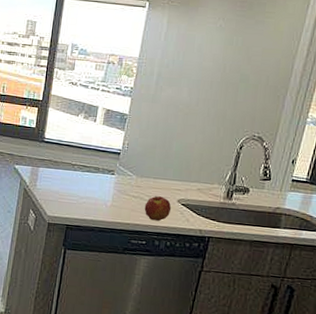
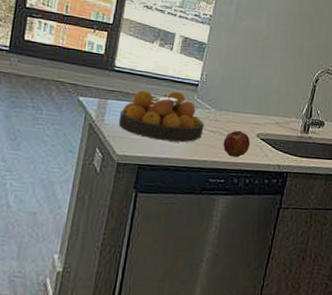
fruit bowl: none [48,158,126,206] -> present [118,90,204,143]

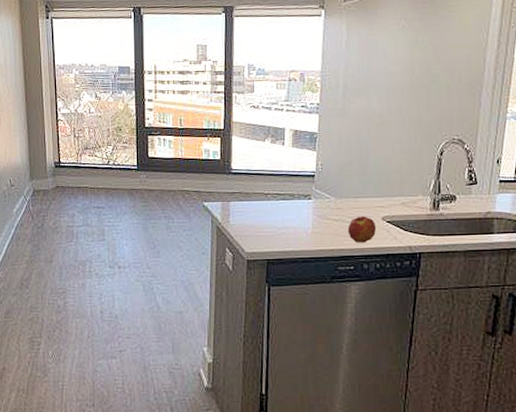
fruit bowl: present [118,90,204,143] -> none [242,184,326,235]

